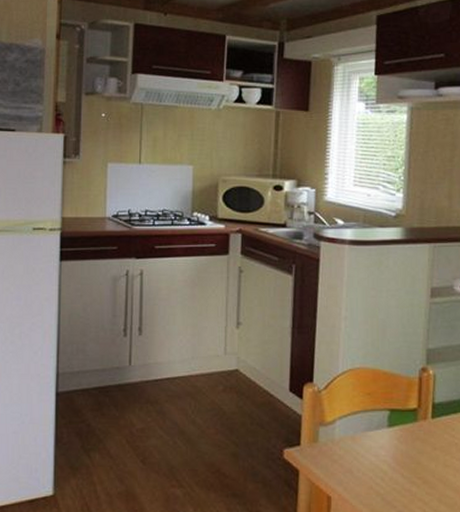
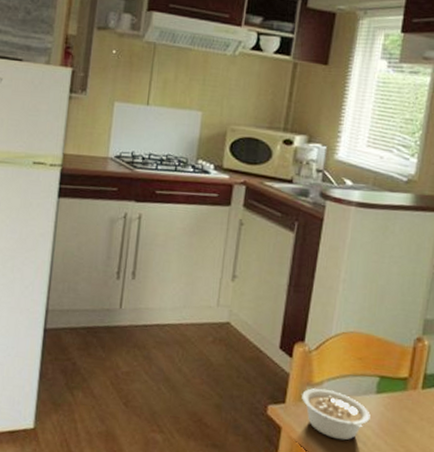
legume: none [316,427,385,478] -> present [302,388,371,441]

